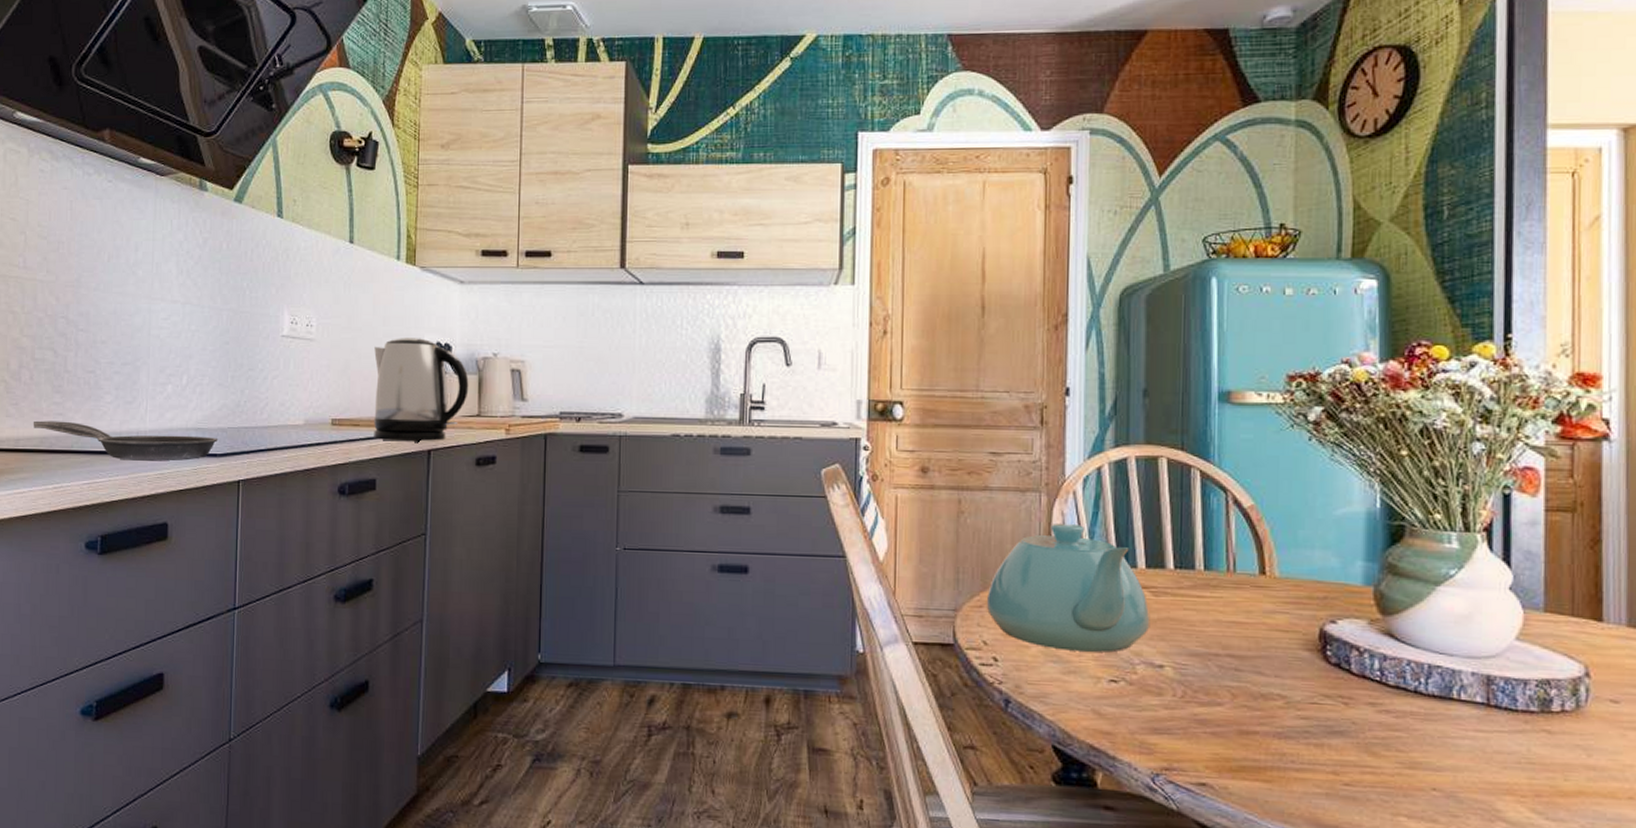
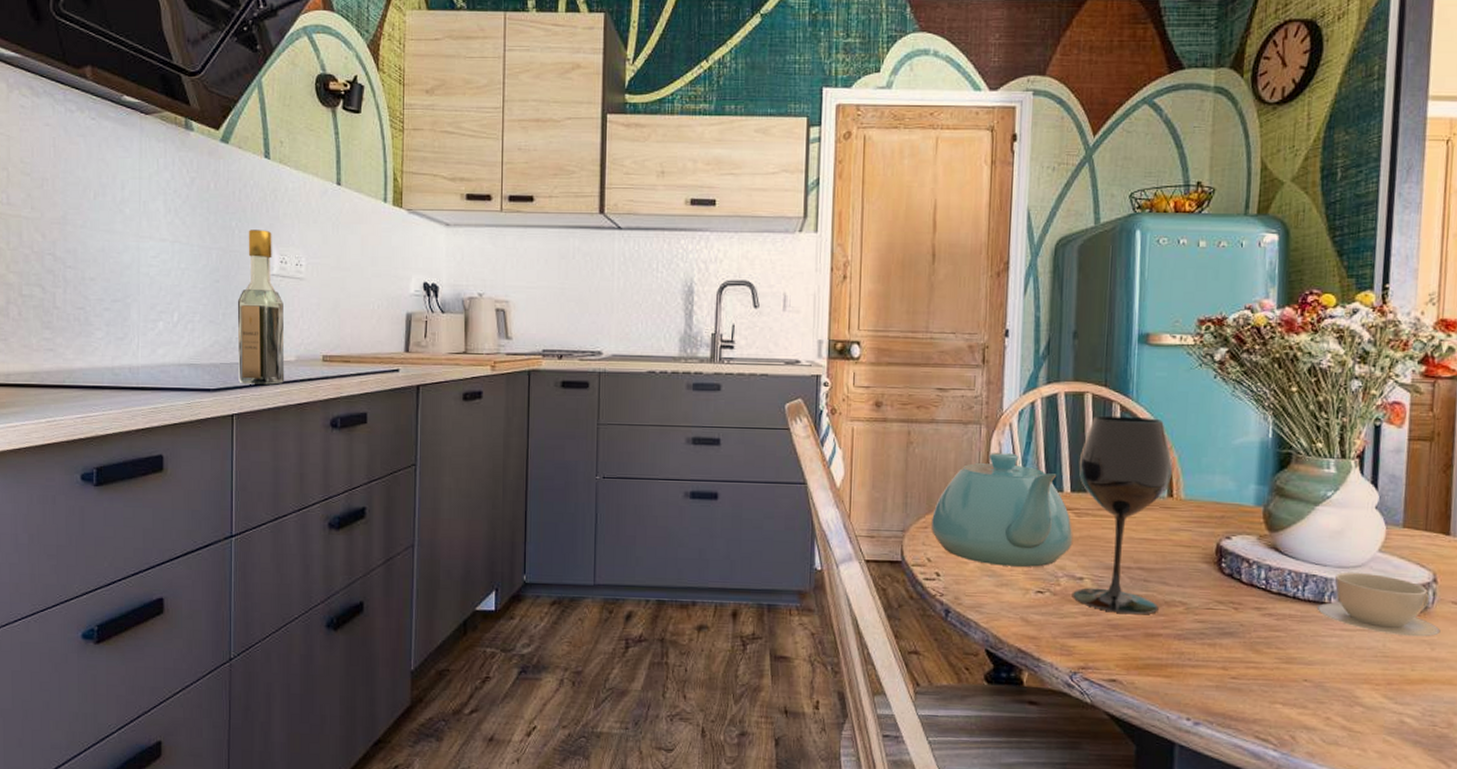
frying pan: present [33,420,218,461] -> none [23,356,211,396]
bottle: none [246,290,293,450] -> present [237,229,285,385]
kettle: present [374,338,469,442] -> none [363,278,455,378]
wineglass: none [1150,482,1263,709] -> present [1071,415,1172,615]
teacup: none [1443,663,1598,741] -> present [1316,572,1441,637]

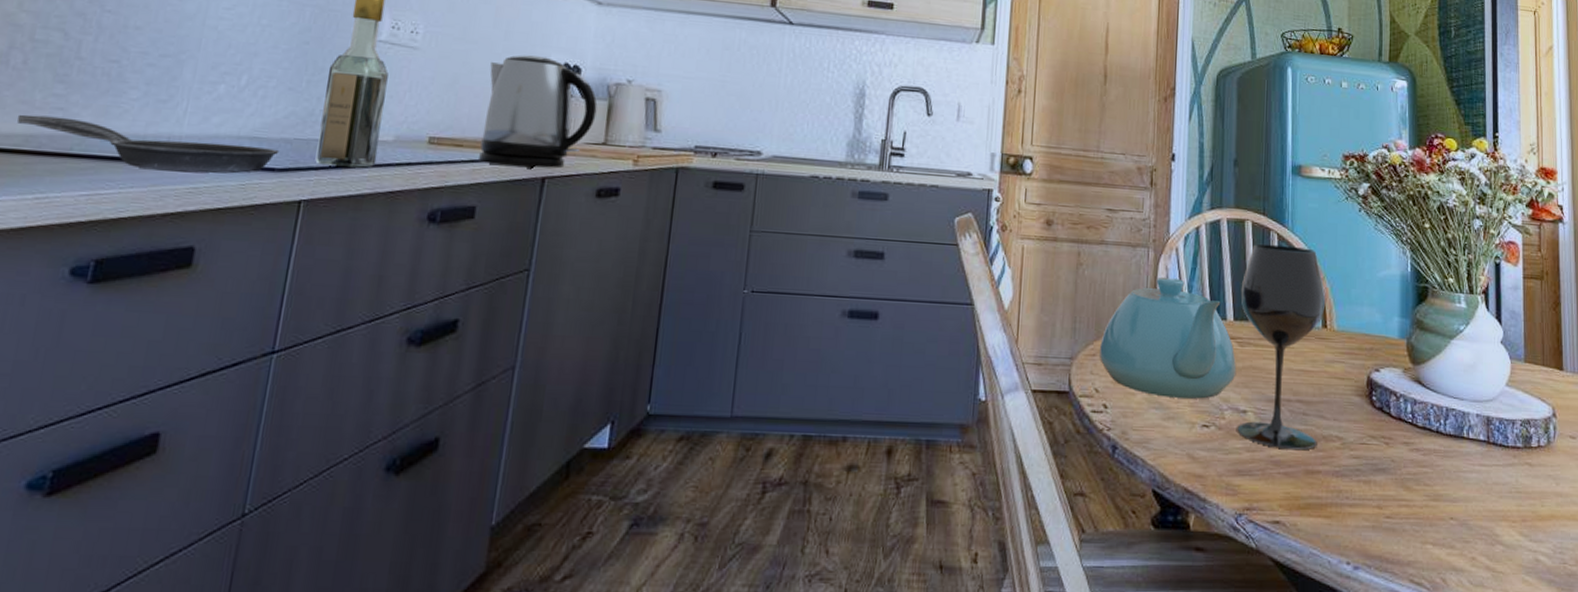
frying pan: none [23,356,211,396] -> present [17,114,280,174]
kettle: none [363,278,455,378] -> present [479,55,598,169]
teacup: present [1316,572,1441,637] -> none [1457,406,1563,472]

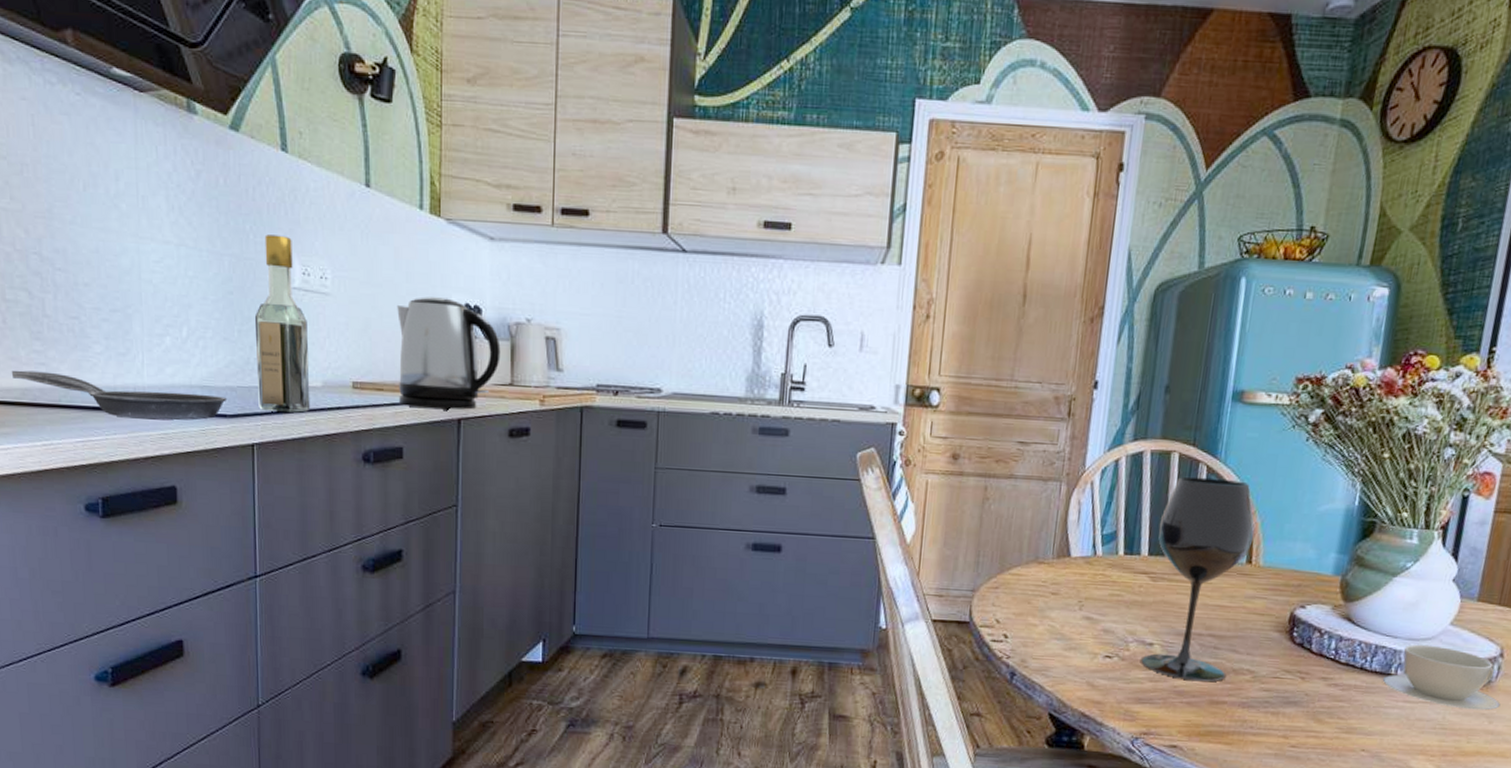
teapot: present [1098,276,1237,399] -> none [1001,511,1147,631]
teacup: none [1457,406,1563,472] -> present [1382,644,1501,710]

